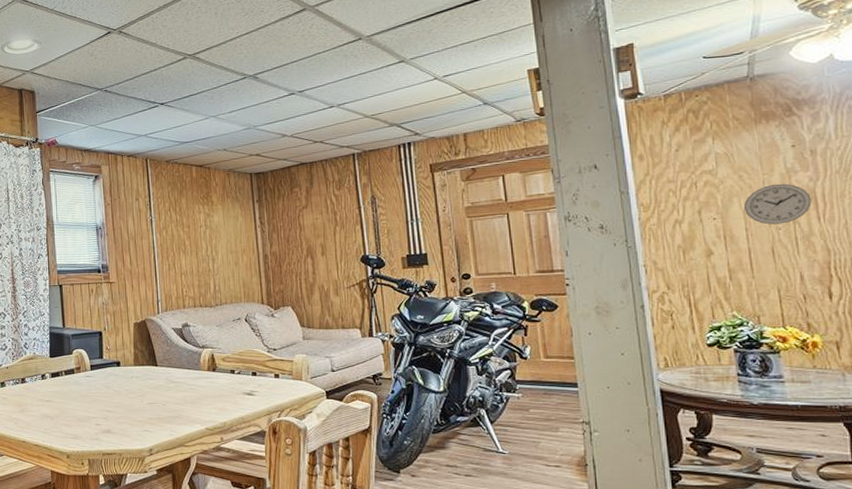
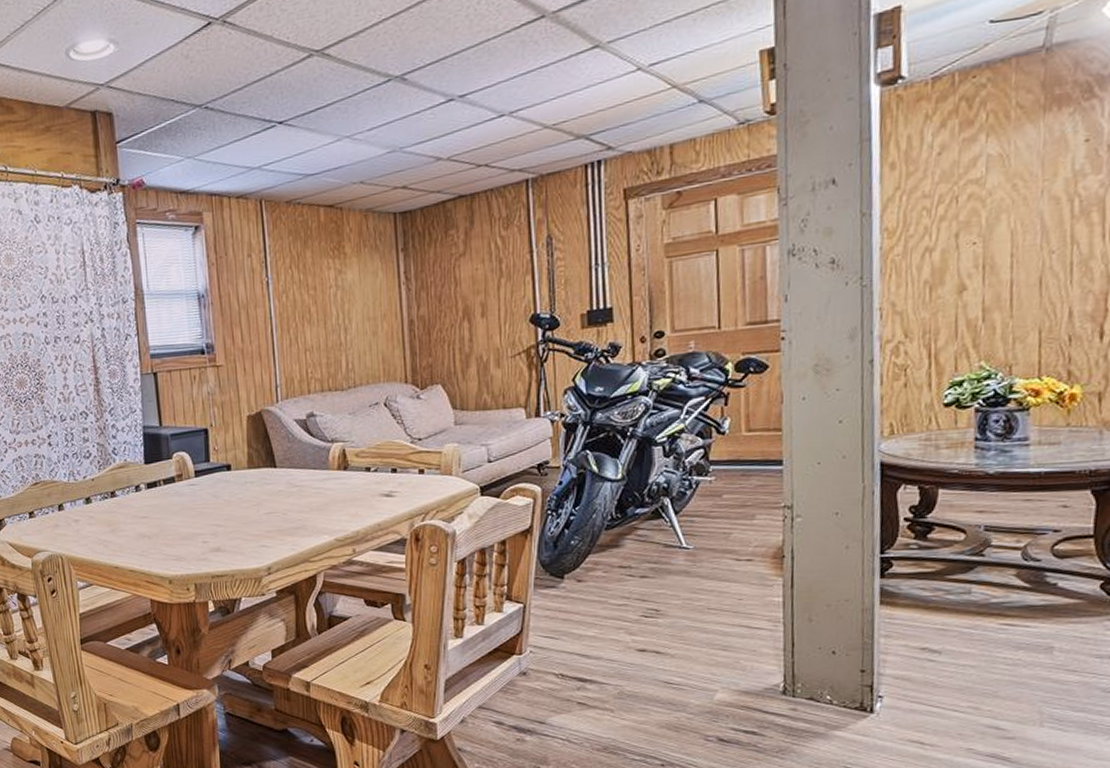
wall clock: present [744,183,812,225] -> none [1013,191,1099,248]

